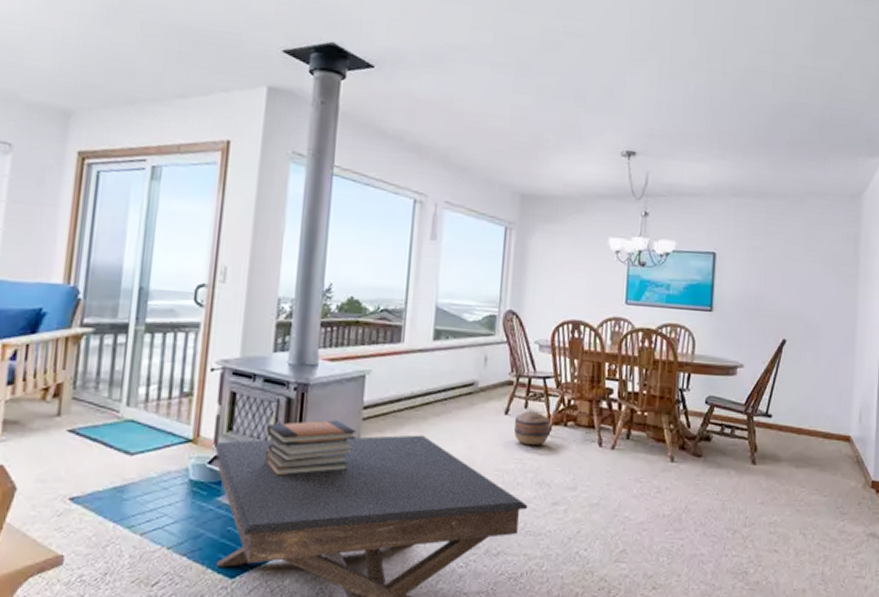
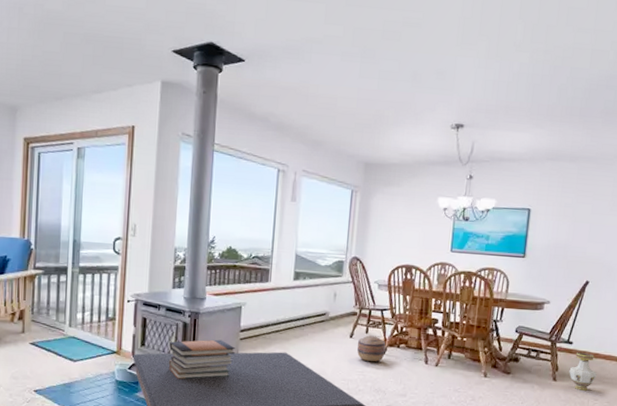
vase: none [770,426,802,476] -> present [569,351,597,391]

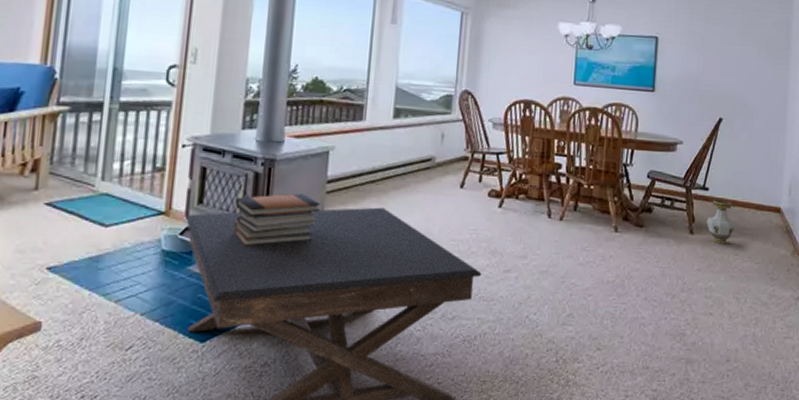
basket: present [357,335,386,362] -> none [469,184,503,218]

